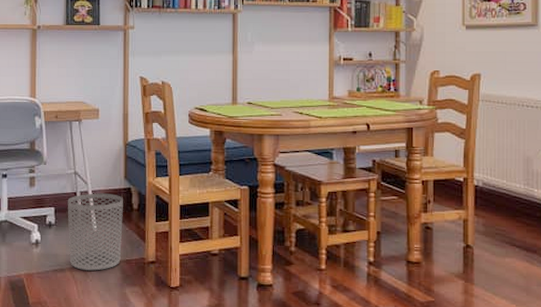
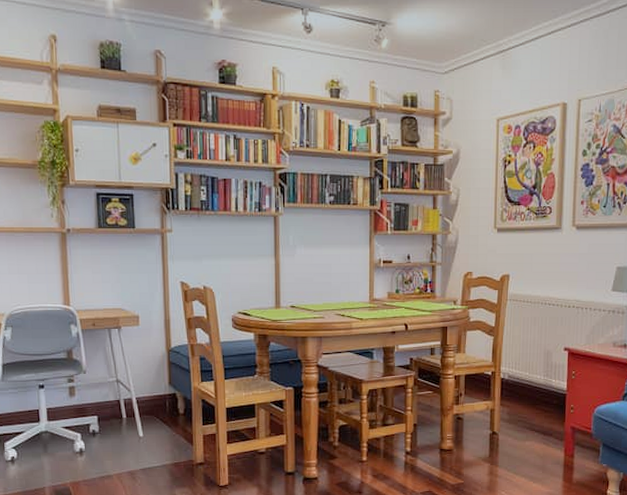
waste bin: present [67,193,123,271] -> none [110,400,169,475]

